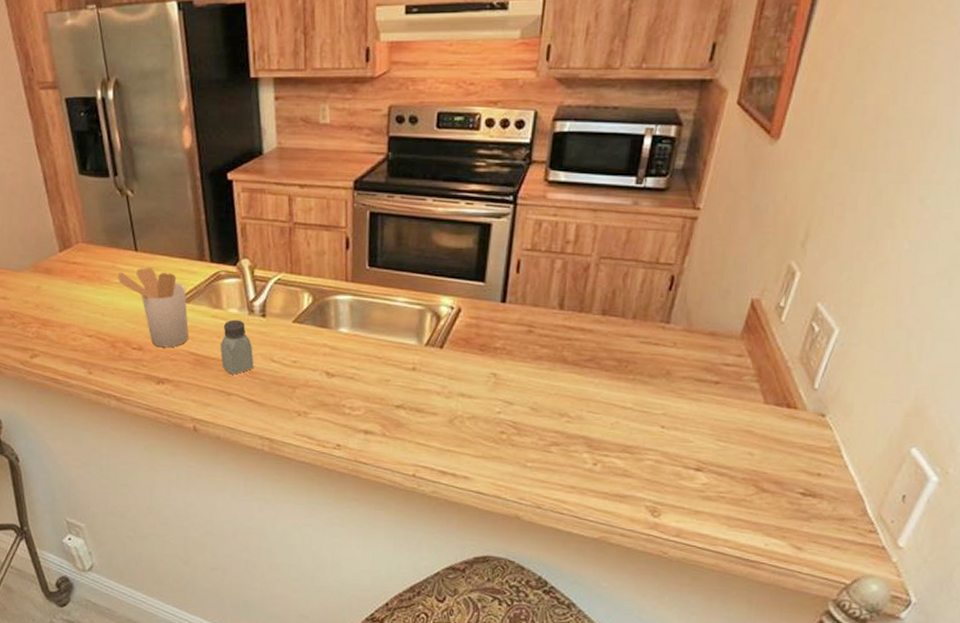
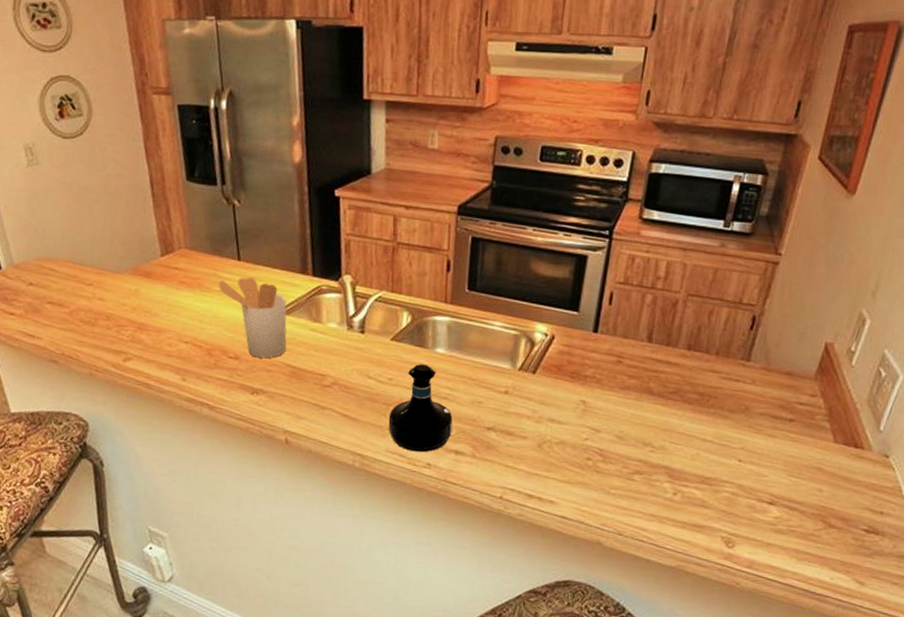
saltshaker: present [220,319,254,375] -> none [317,334,350,389]
tequila bottle: none [295,345,360,434] -> present [388,364,453,453]

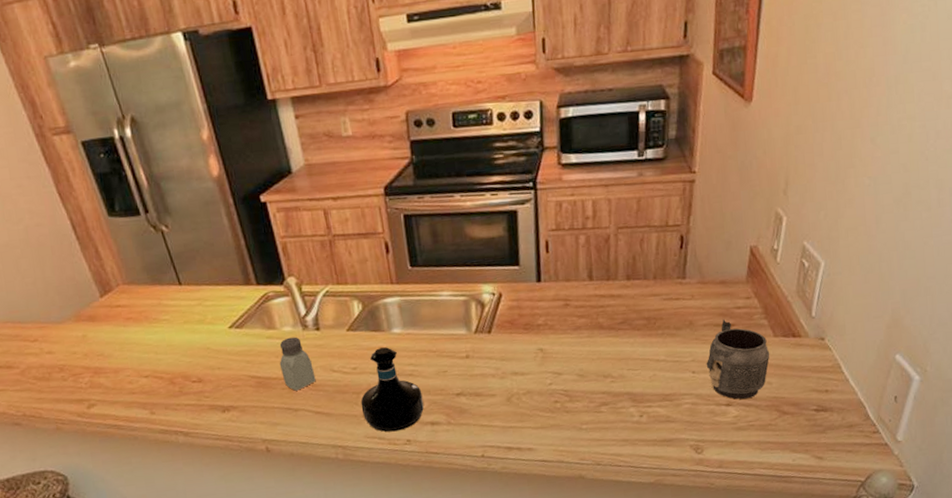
utensil holder: present [218,277,287,359] -> none [165,299,247,376]
saltshaker: none [317,334,350,389] -> present [279,337,316,391]
mug: none [754,412,827,502] -> present [706,319,770,400]

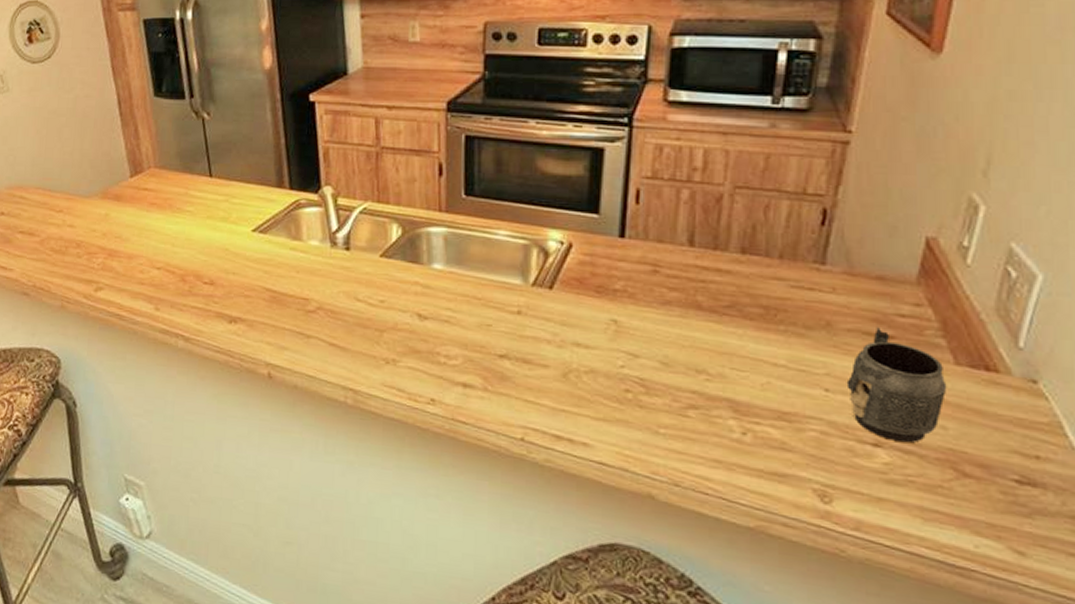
saltshaker: present [279,337,316,391] -> none [299,252,336,315]
tequila bottle: present [360,347,424,433] -> none [382,283,457,386]

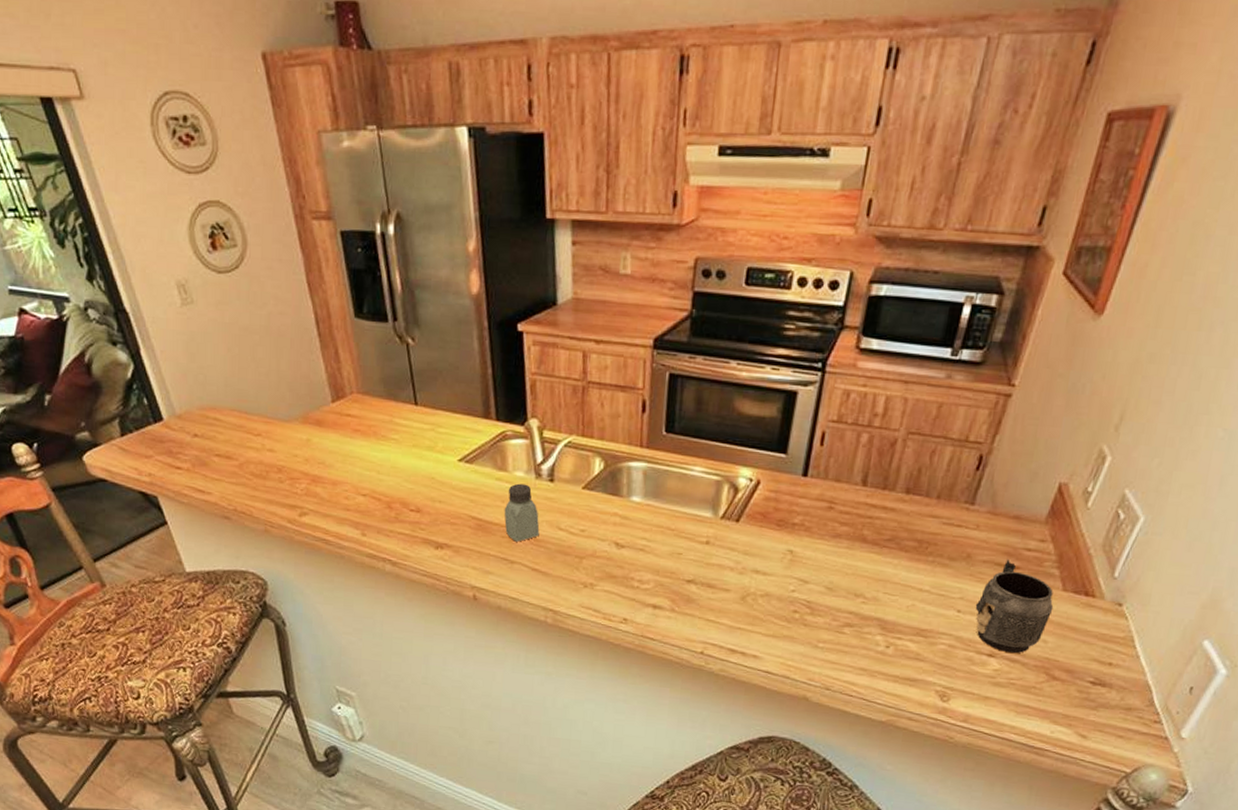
saltshaker: none [299,252,336,315] -> present [504,483,540,542]

